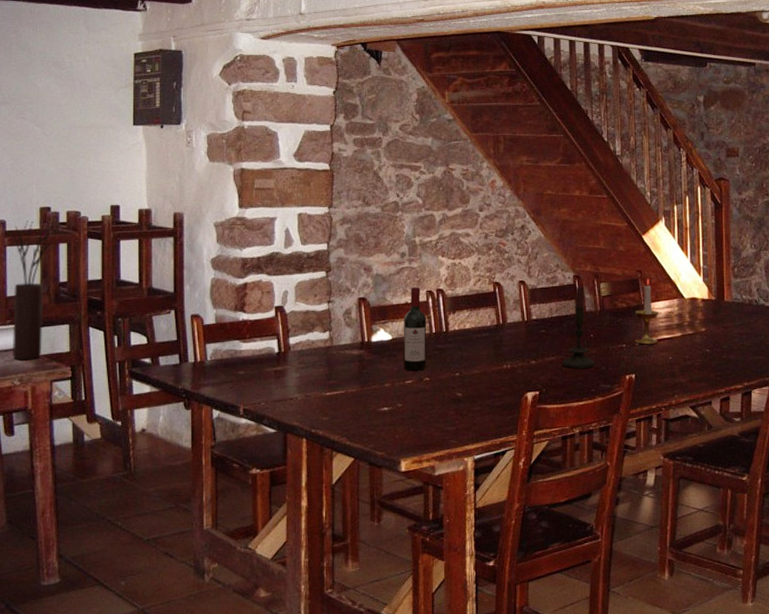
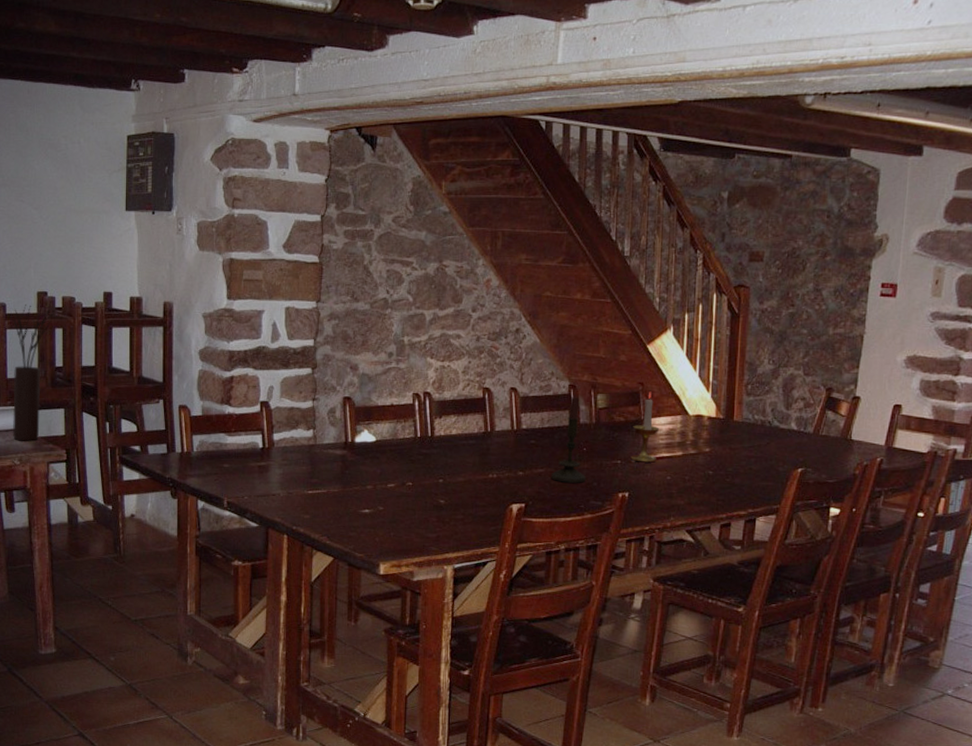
wine bottle: present [403,286,427,371] -> none [386,388,412,475]

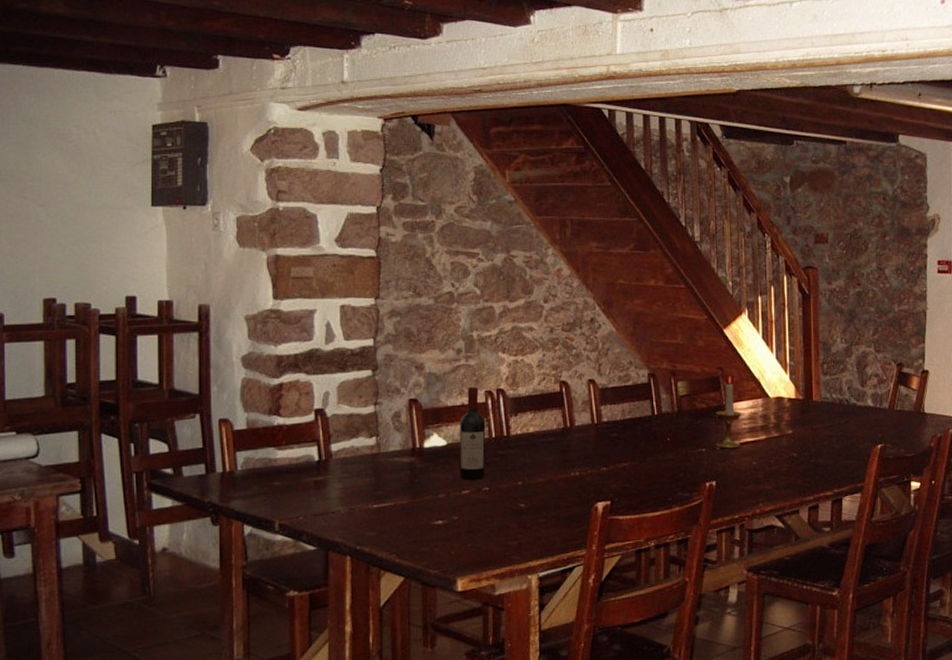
vase: present [12,300,56,443] -> none [11,308,67,473]
wine bottle: none [386,388,412,475] -> present [459,386,486,480]
candle: present [551,394,586,483] -> none [635,383,672,476]

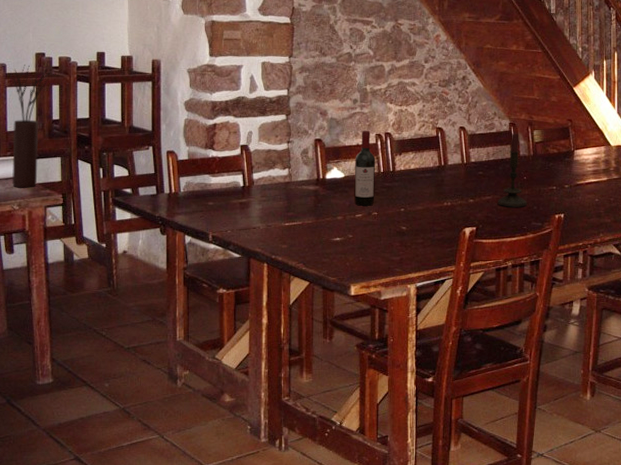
vase: none [11,308,67,473] -> present [11,61,53,189]
candle: none [635,383,672,476] -> present [497,131,527,207]
candlestick: present [715,376,742,449] -> none [564,127,587,187]

